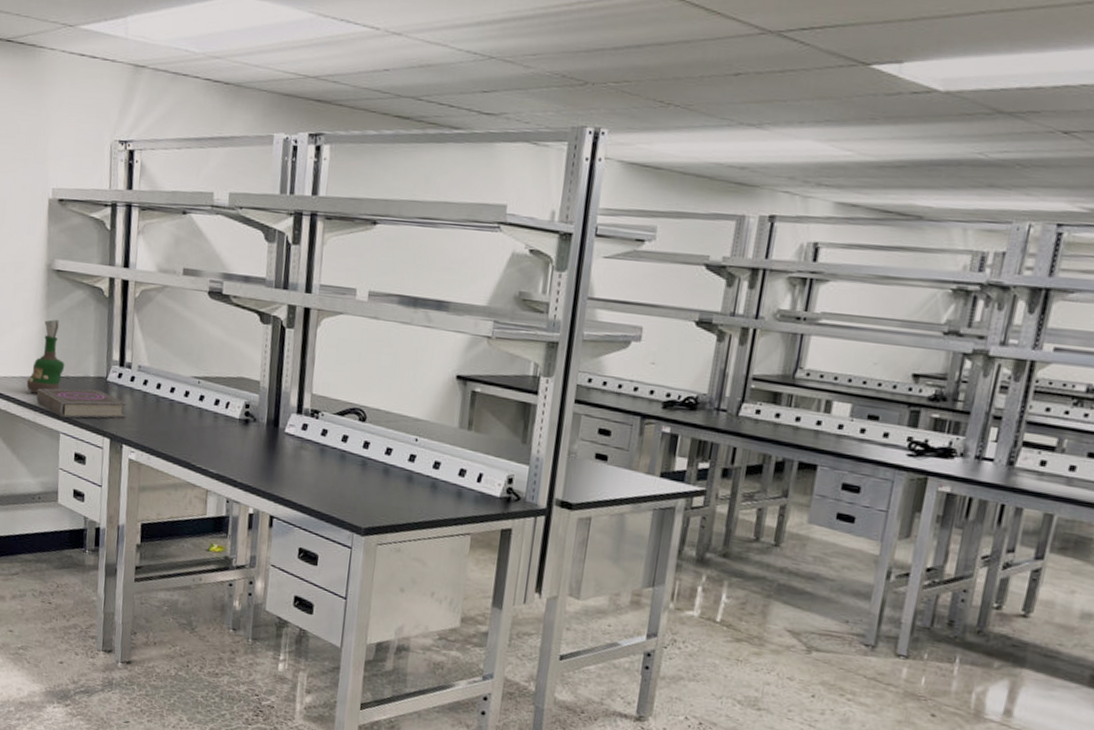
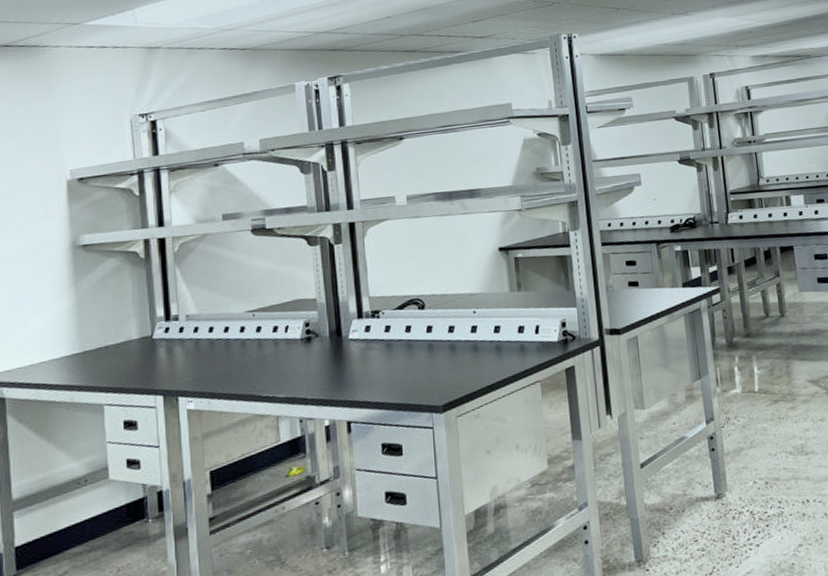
grog bottle: present [26,319,65,393] -> none [58,293,103,373]
book: present [36,388,126,419] -> none [71,350,179,390]

